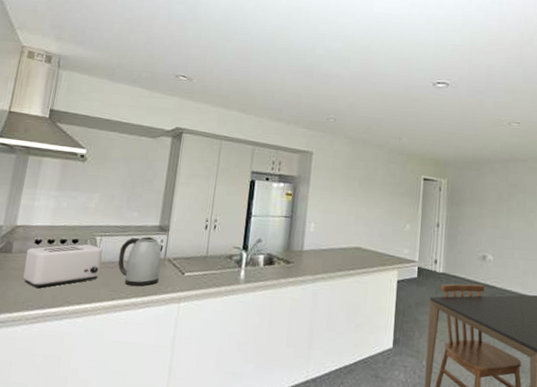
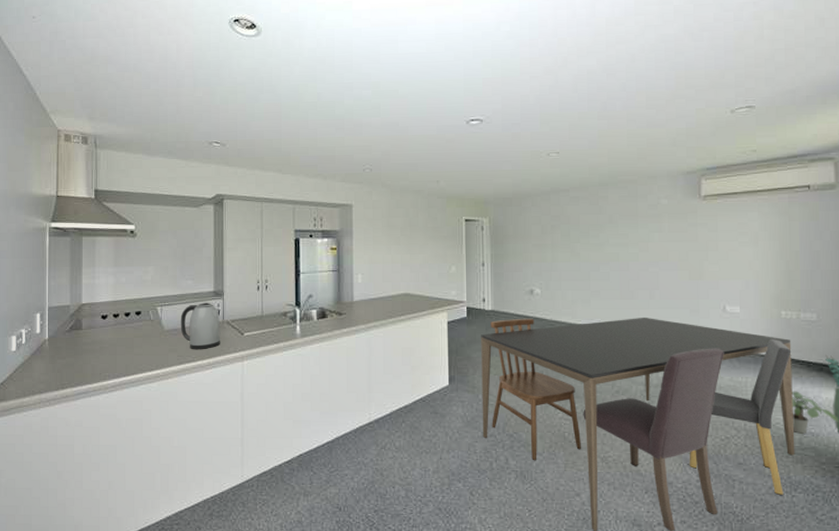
toaster: present [23,244,103,288] -> none [95,315,165,359]

